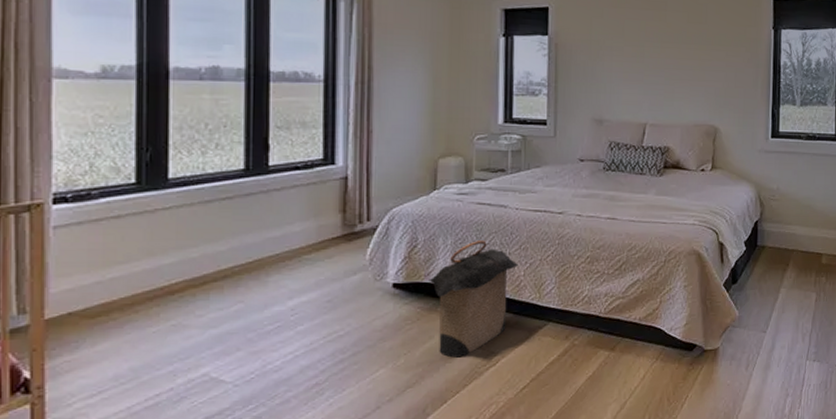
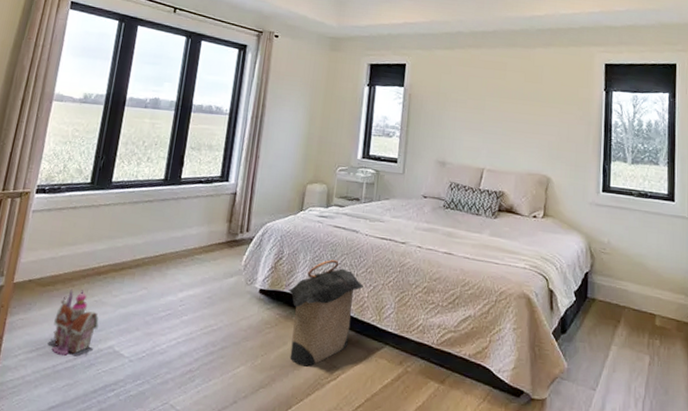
toy house: none [118,315,183,394] -> present [51,289,99,356]

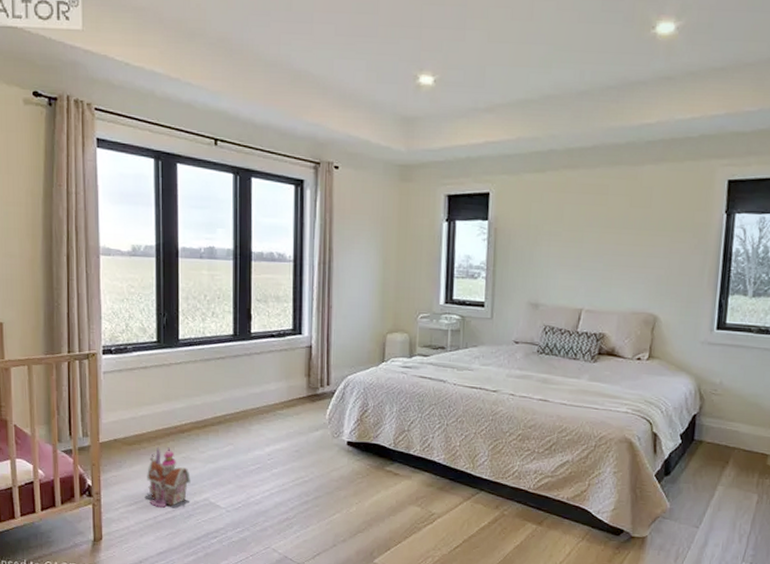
laundry hamper: present [288,260,364,367] -> none [377,410,455,512]

